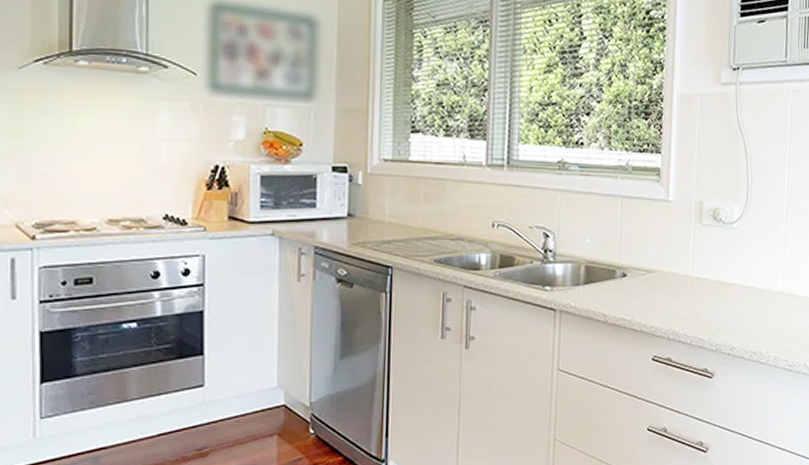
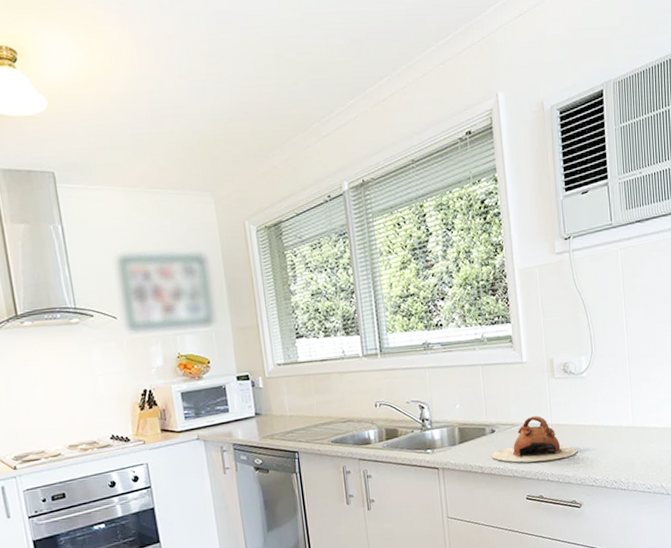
teapot: none [619,264,717,319] -> present [491,416,578,463]

